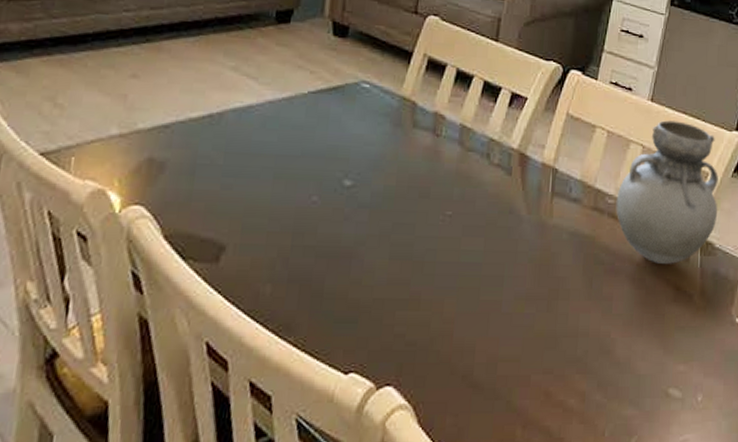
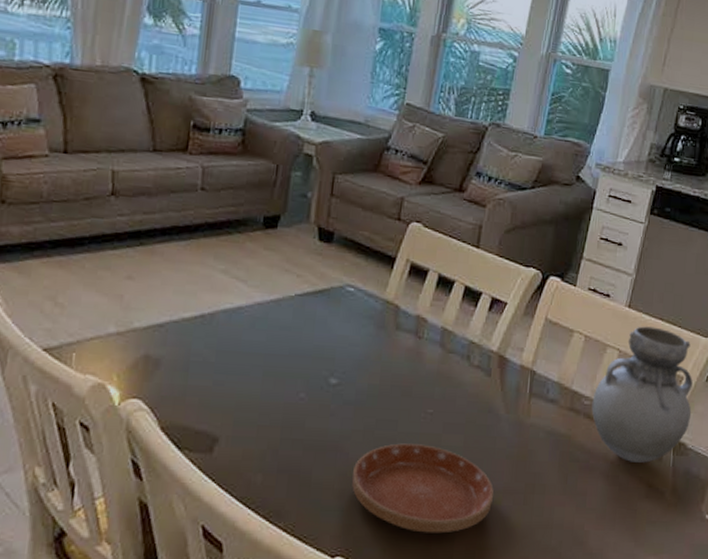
saucer: none [367,248,517,345] -> present [352,443,494,534]

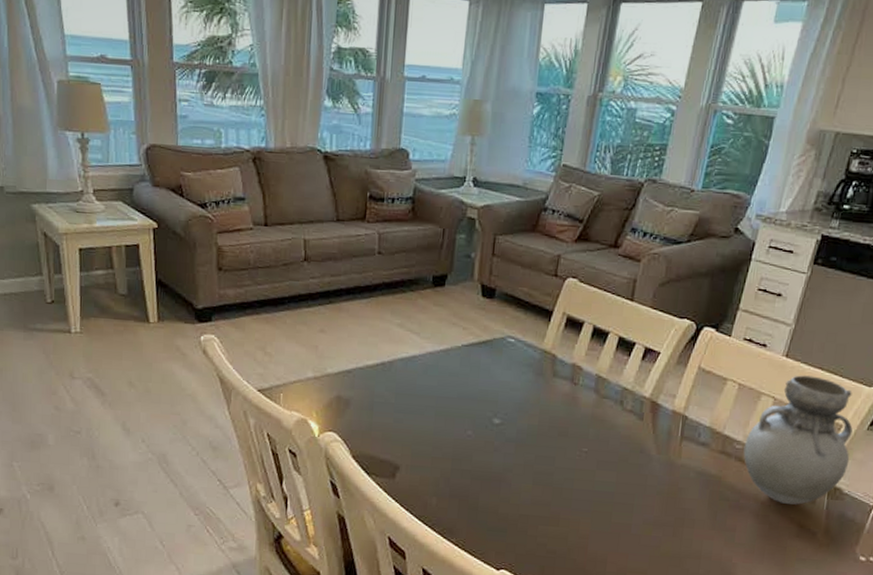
saucer: present [352,443,494,534] -> none [514,477,645,557]

